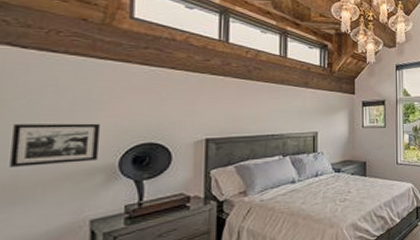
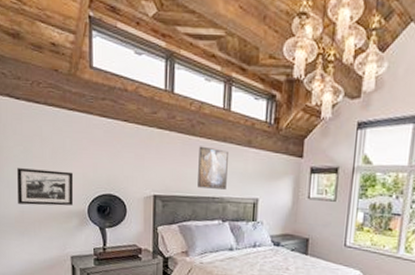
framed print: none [256,89,286,127] -> present [198,146,228,190]

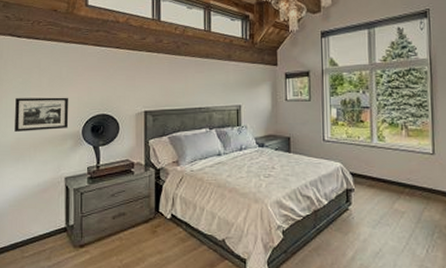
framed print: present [198,146,228,190] -> none [185,63,211,100]

